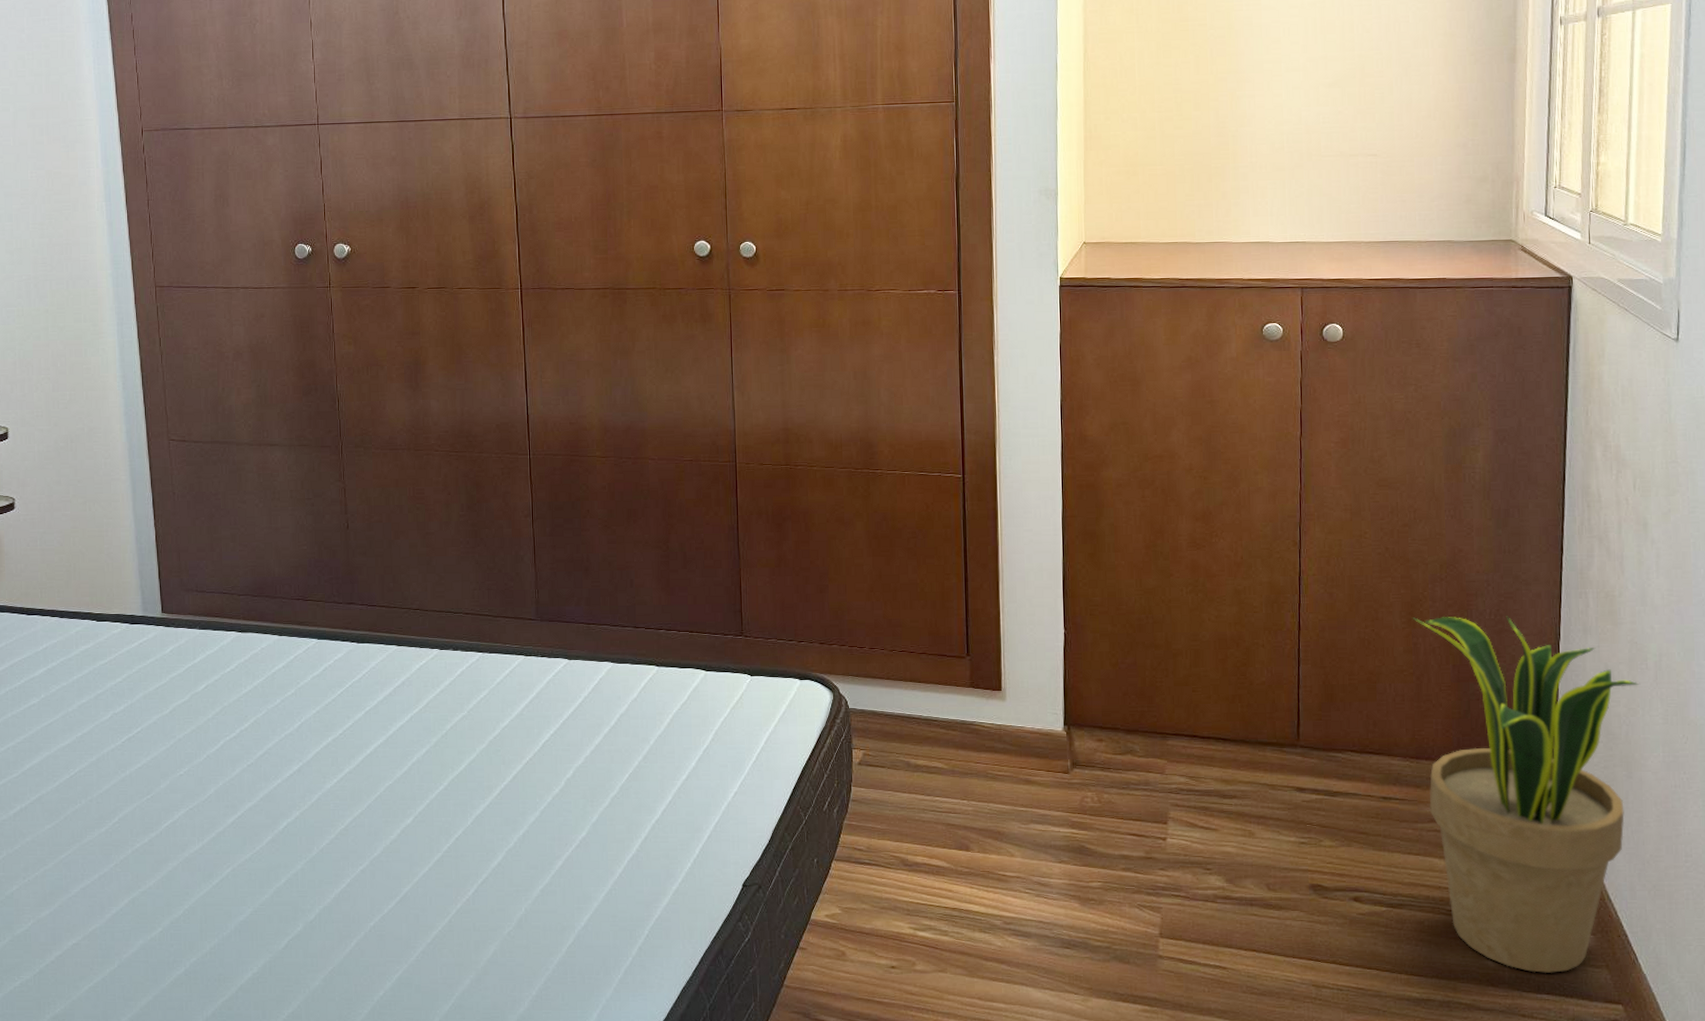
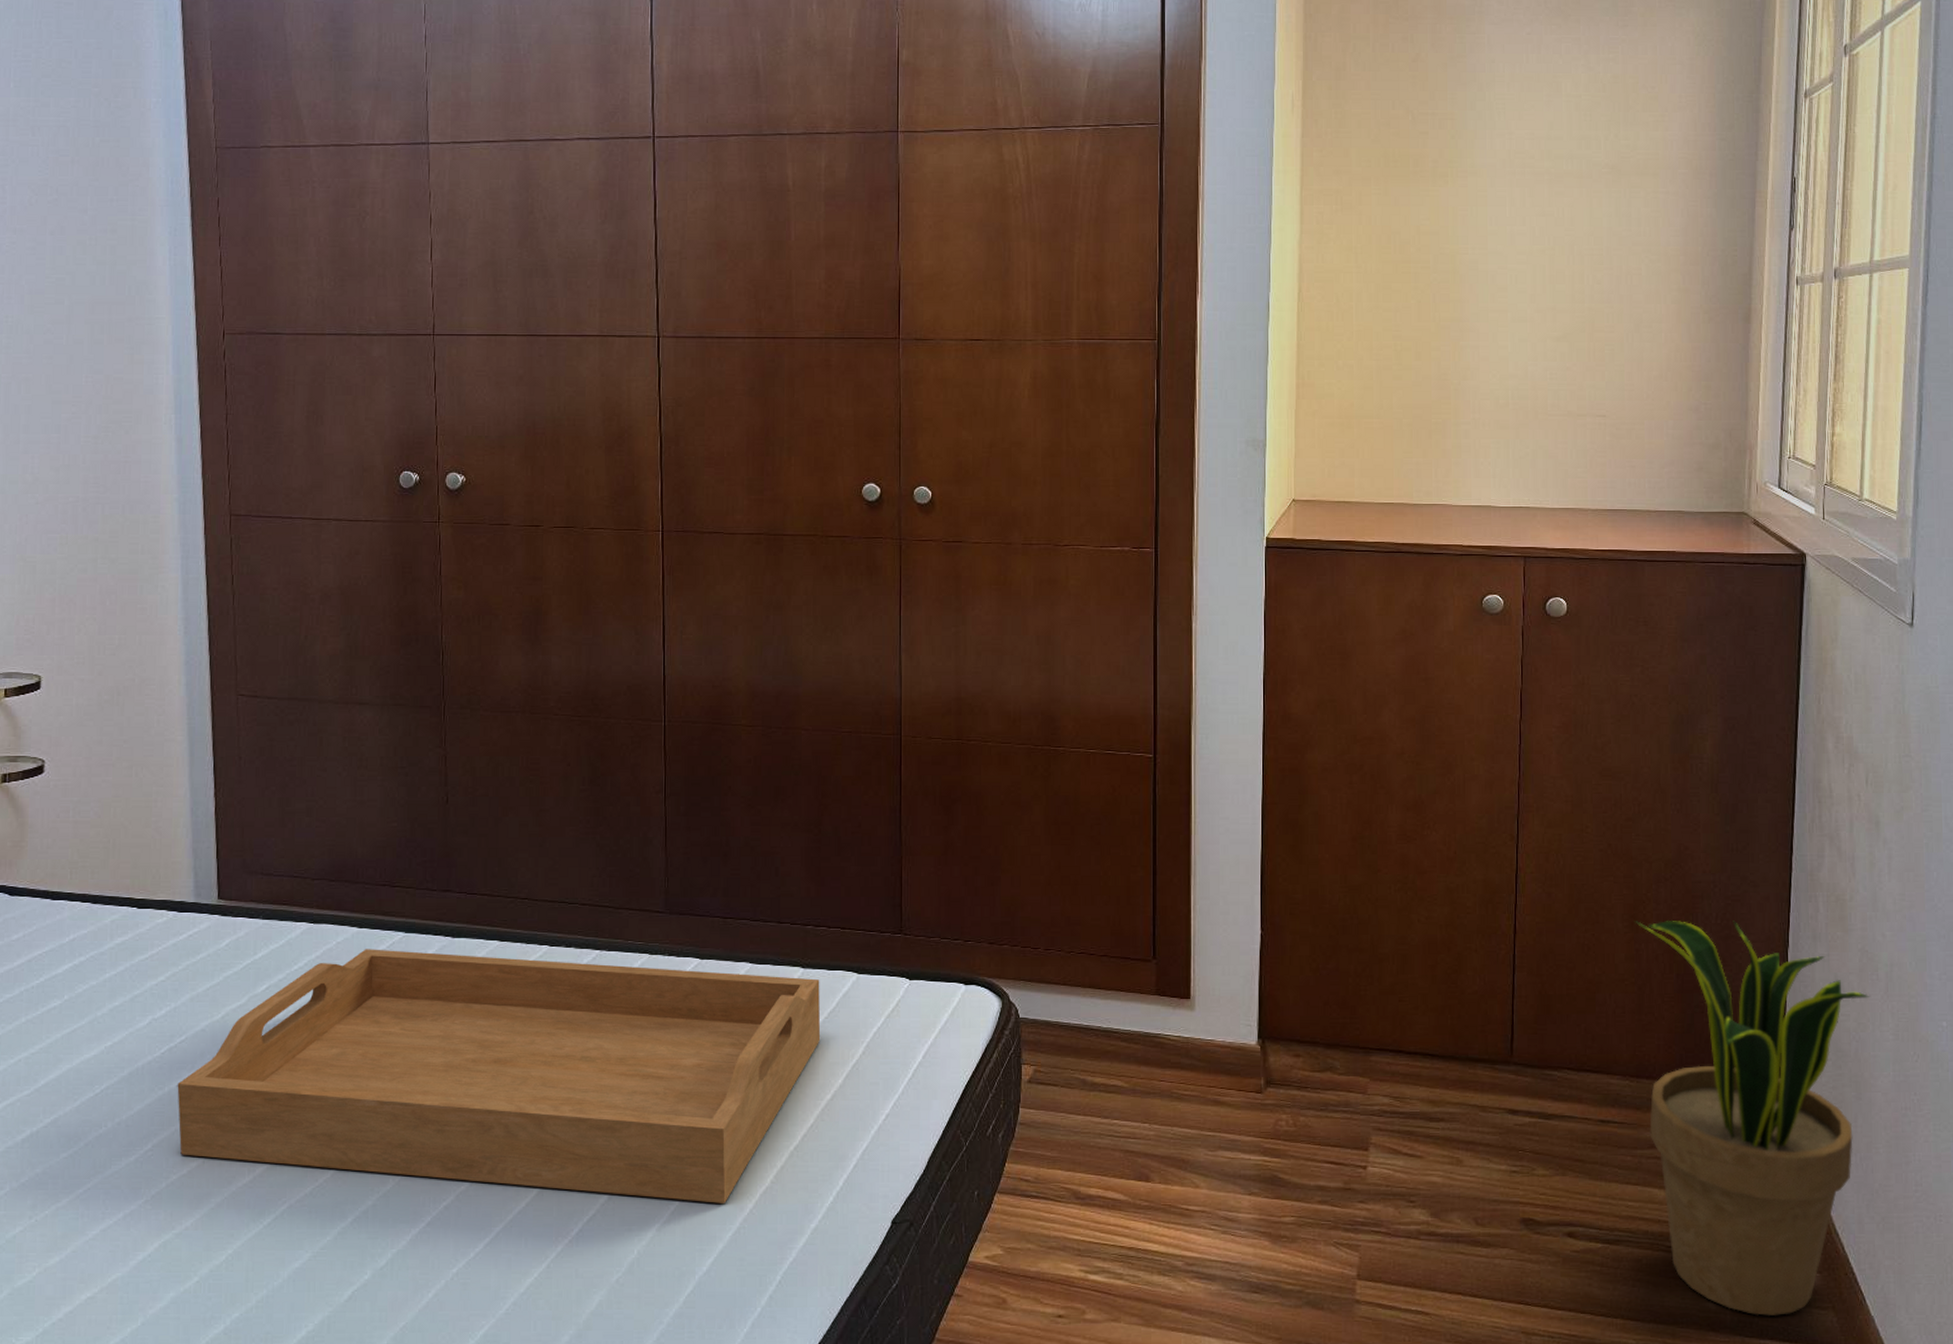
serving tray: none [136,653,675,869] -> present [177,949,821,1203]

